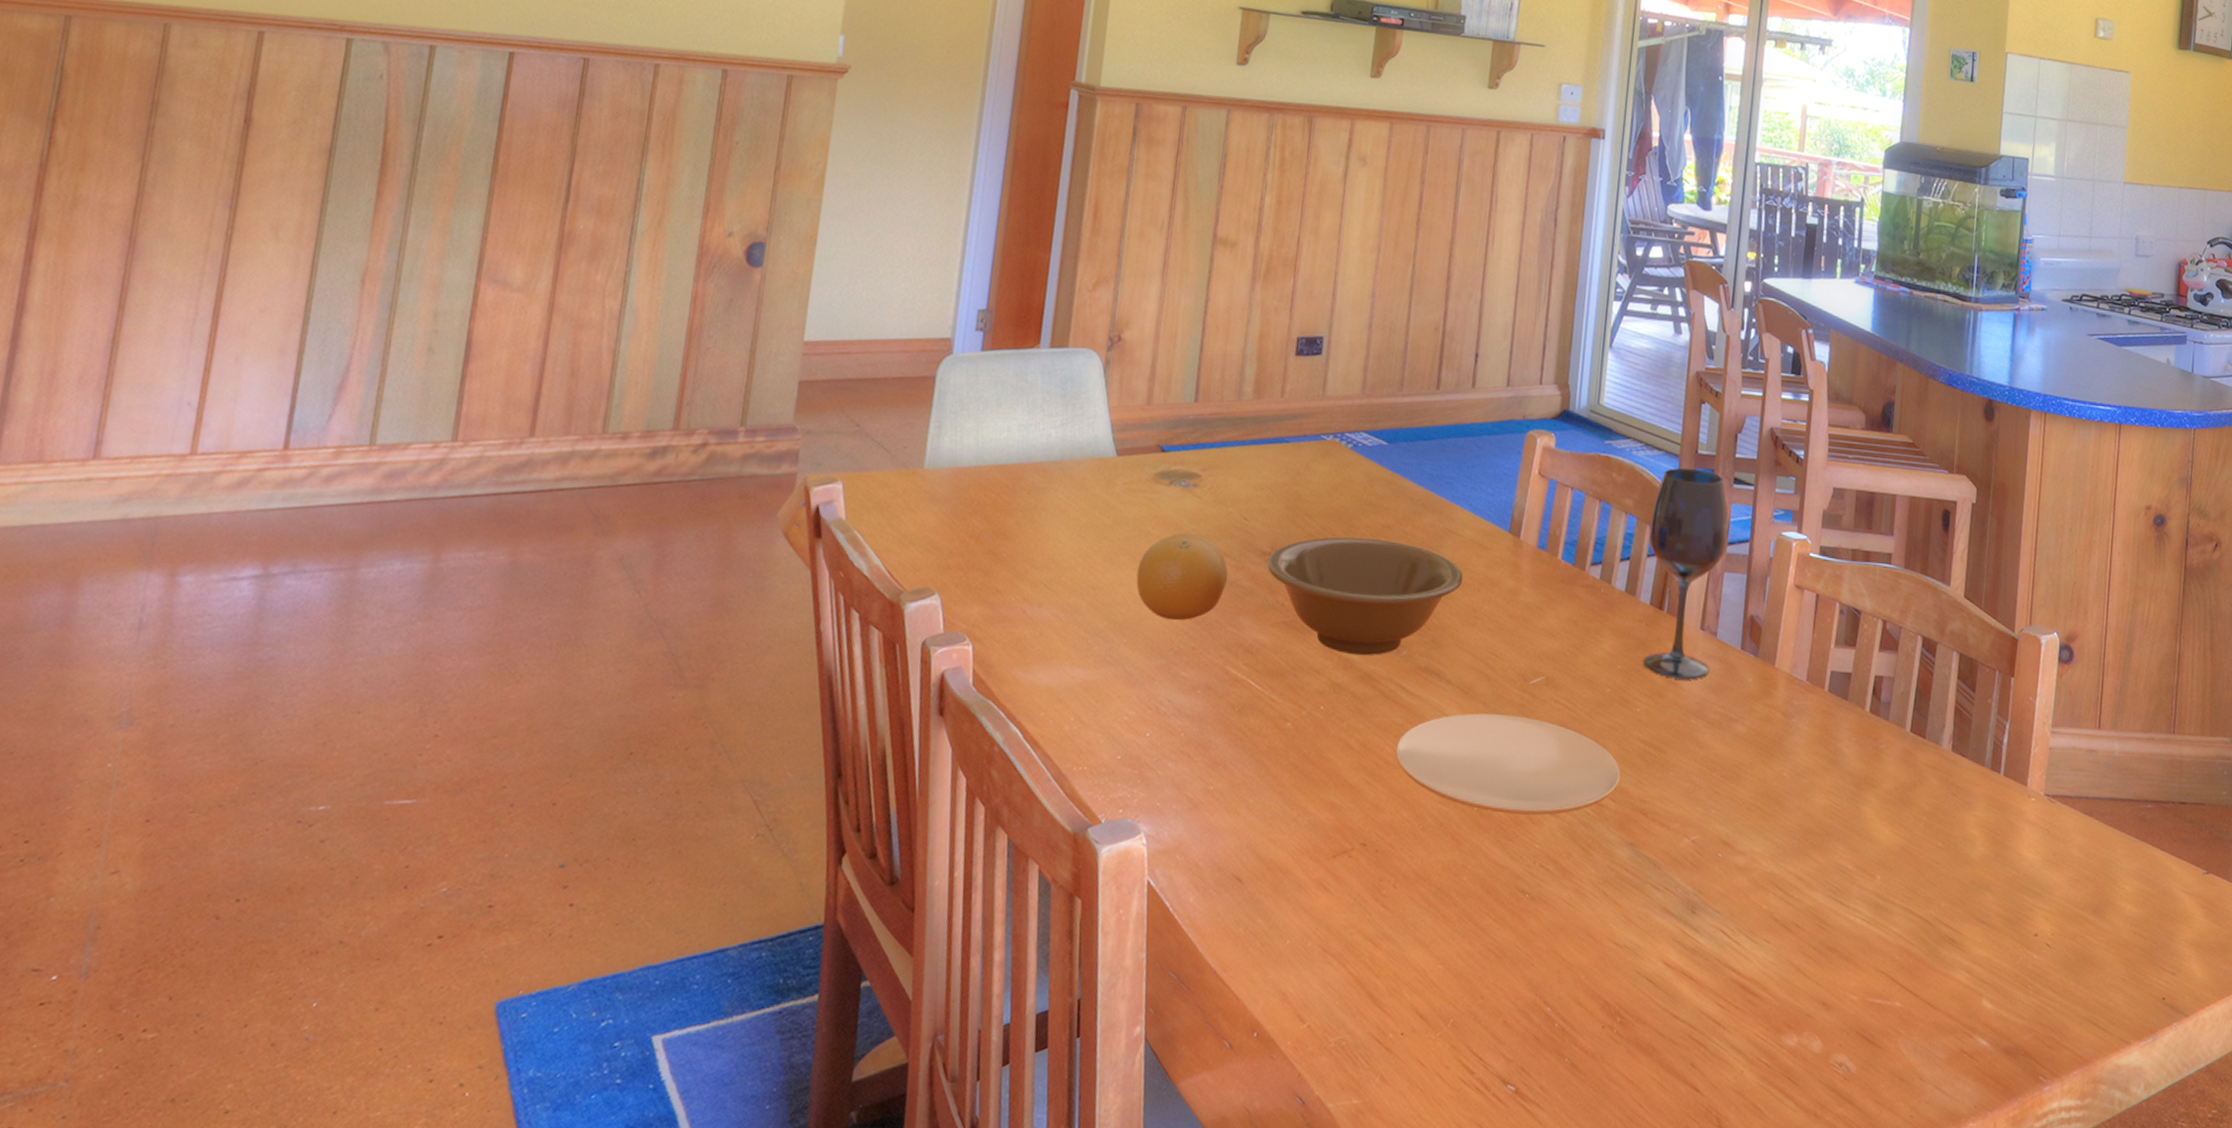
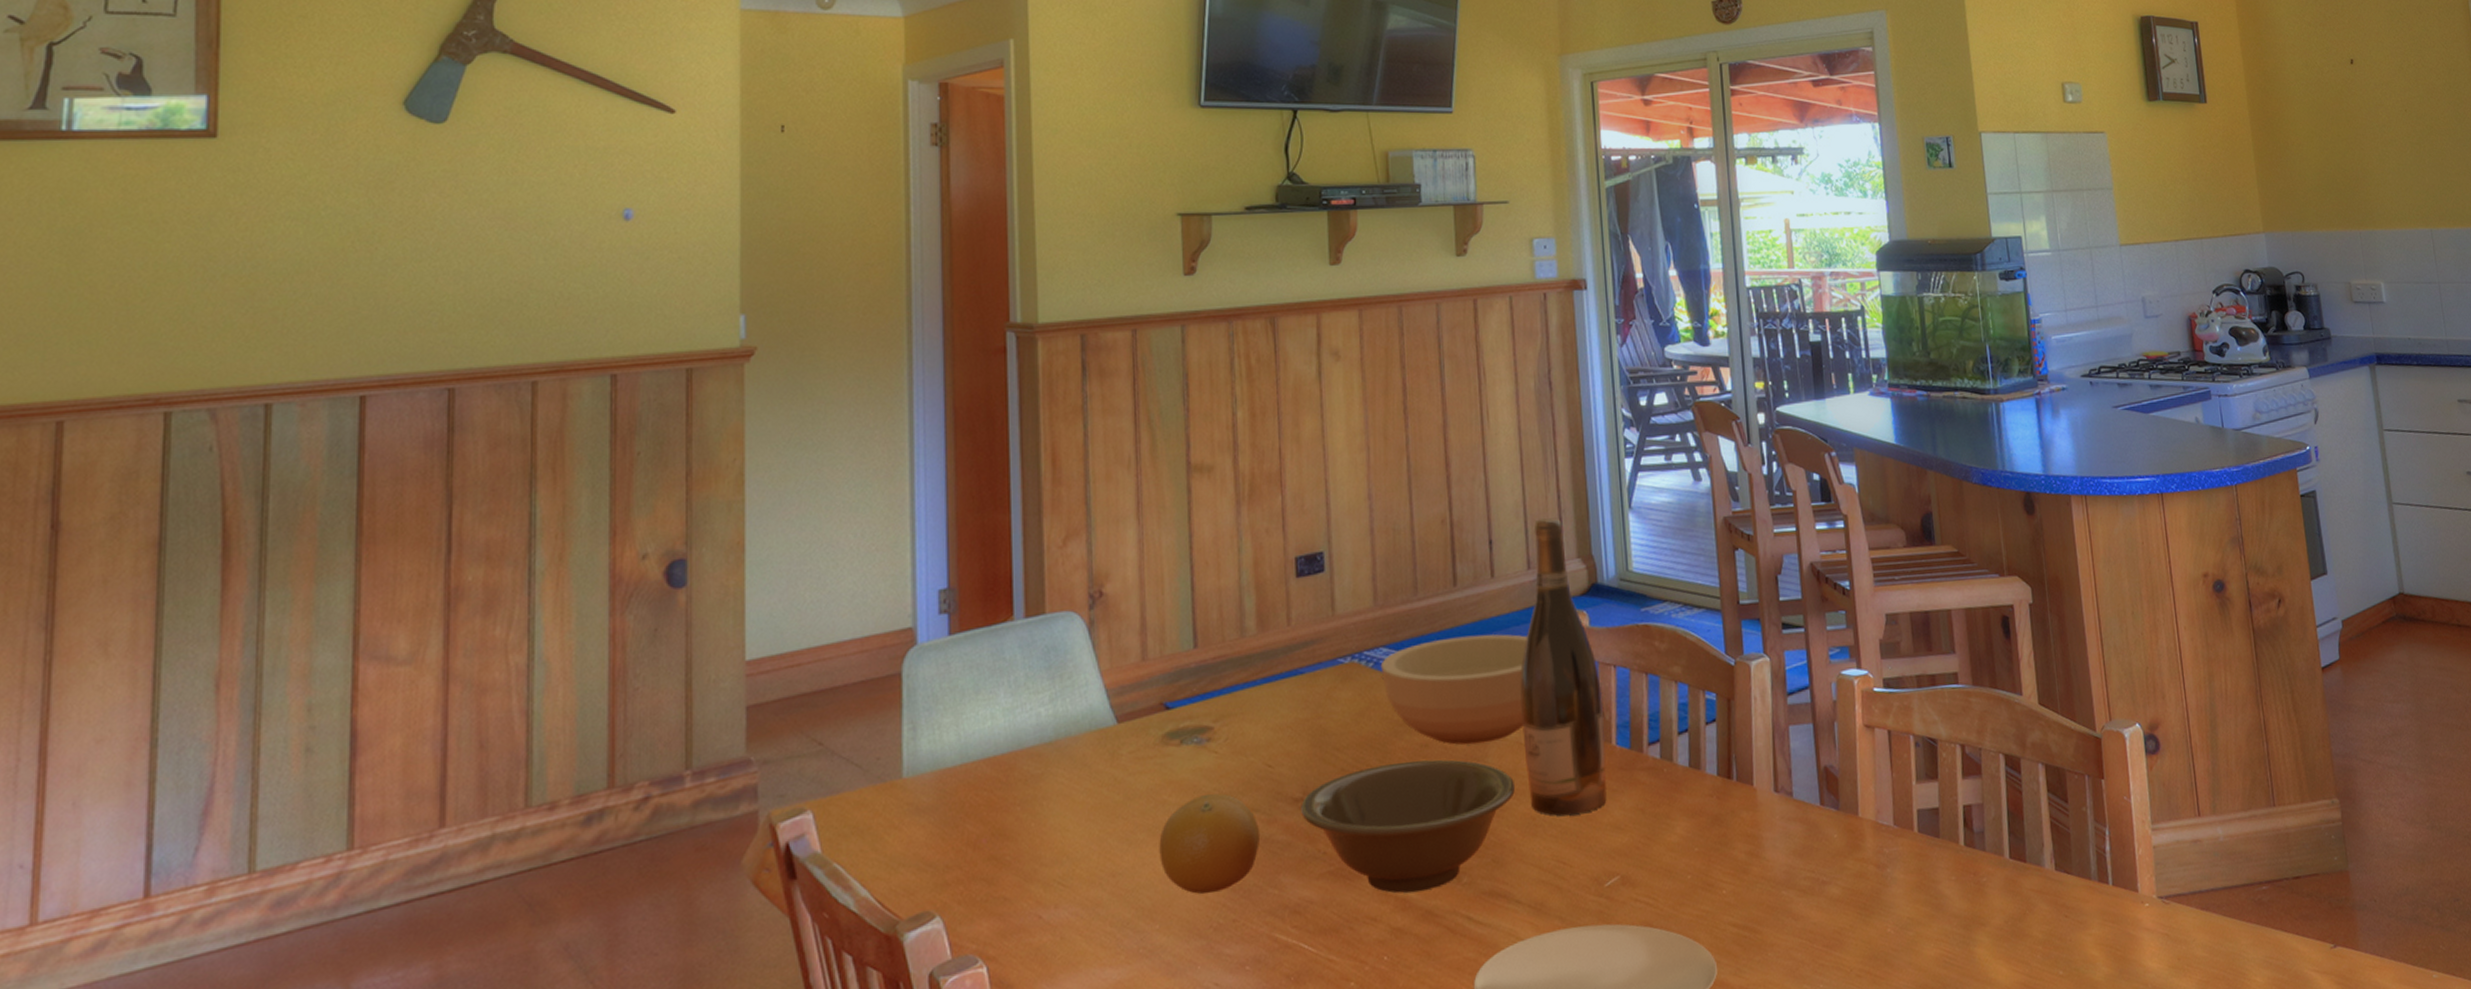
bowl: none [1358,434,1496,535] -> present [1380,634,1527,745]
wine bottle: none [1474,342,1557,615] -> present [1520,518,1607,816]
wineglass: present [1642,467,1728,680] -> none [1702,620,1792,851]

